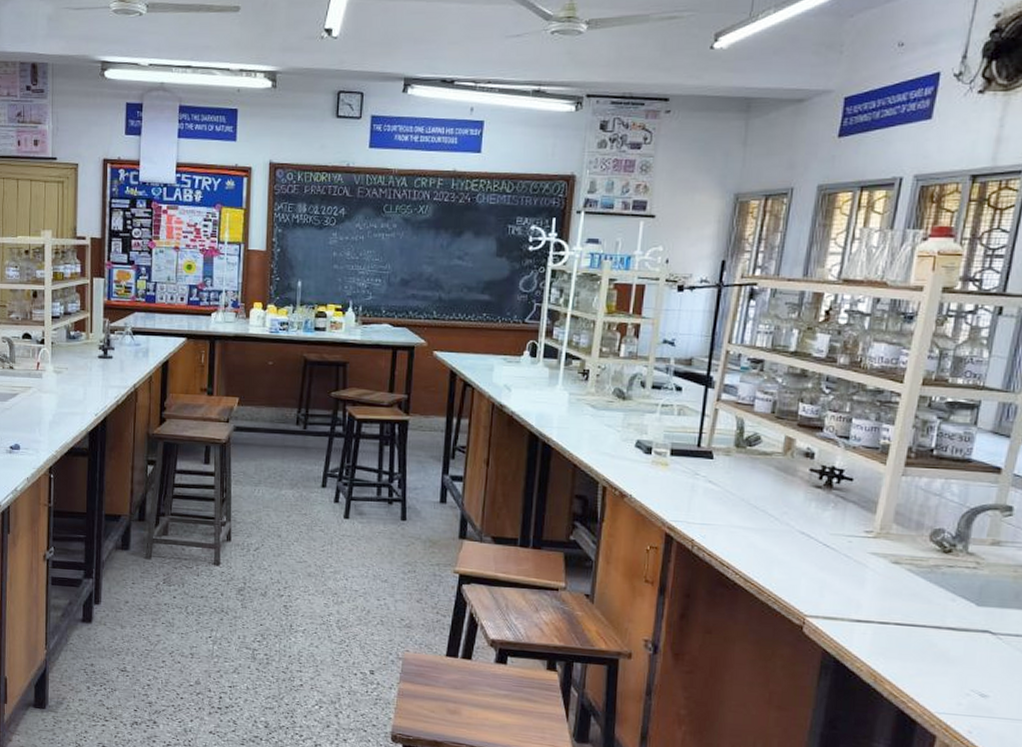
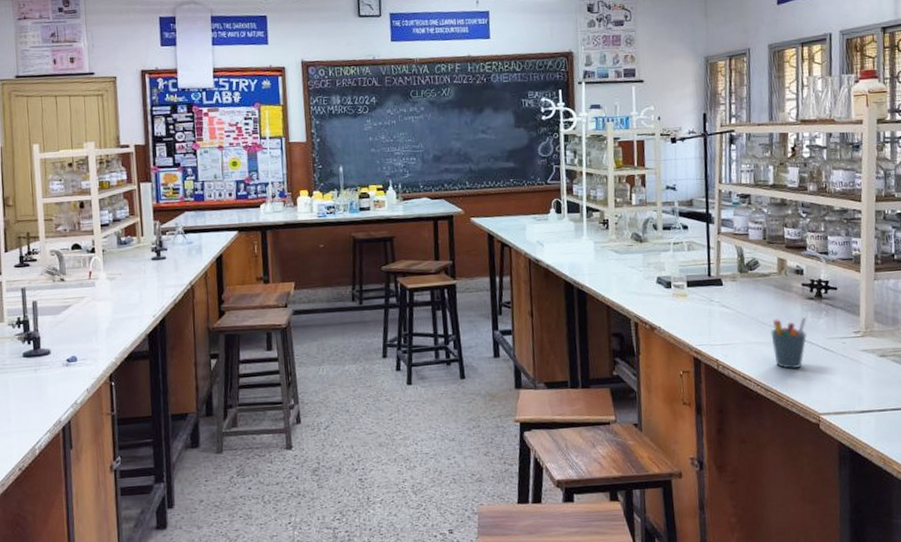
pen holder: none [761,504,810,562] -> present [770,317,807,369]

